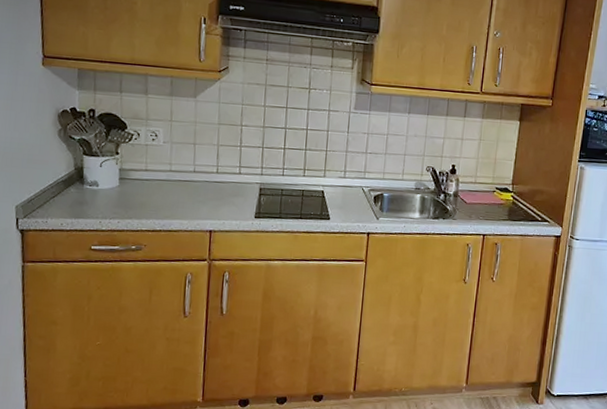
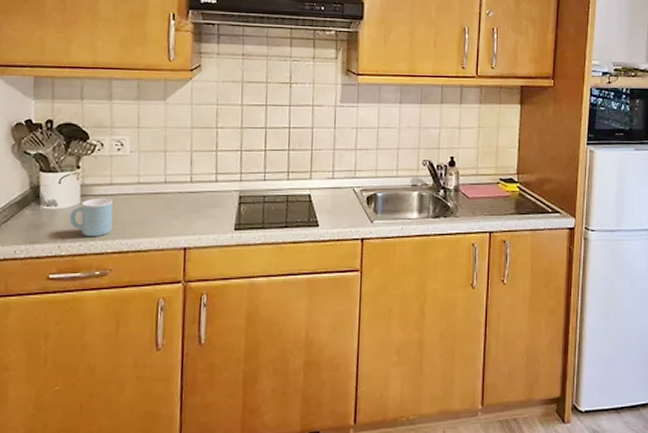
mug: none [109,181,148,216] -> present [69,197,114,237]

